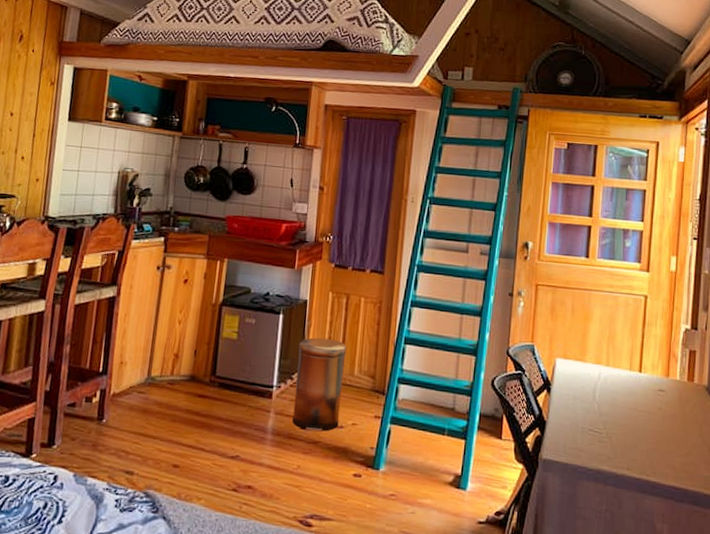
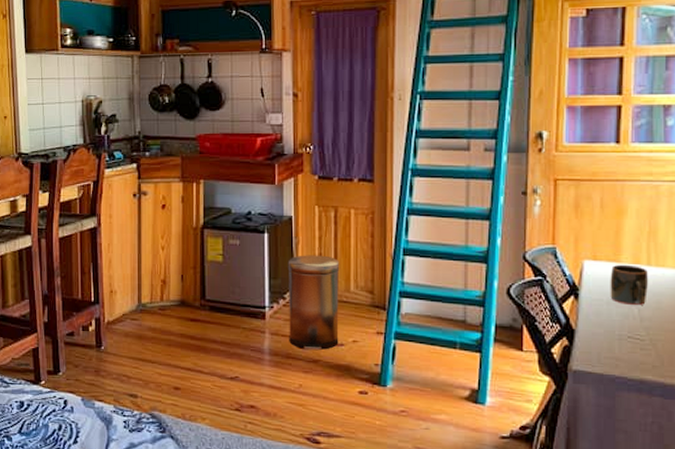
mug: none [576,363,607,402] -> present [610,264,648,306]

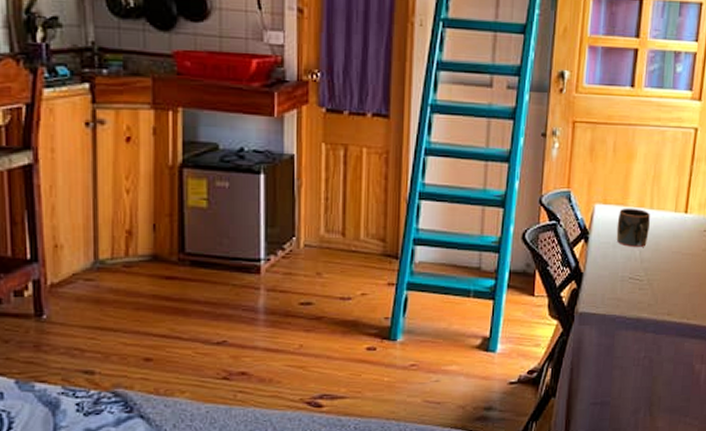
pedal bin: present [287,255,340,351] -> none [288,199,349,307]

